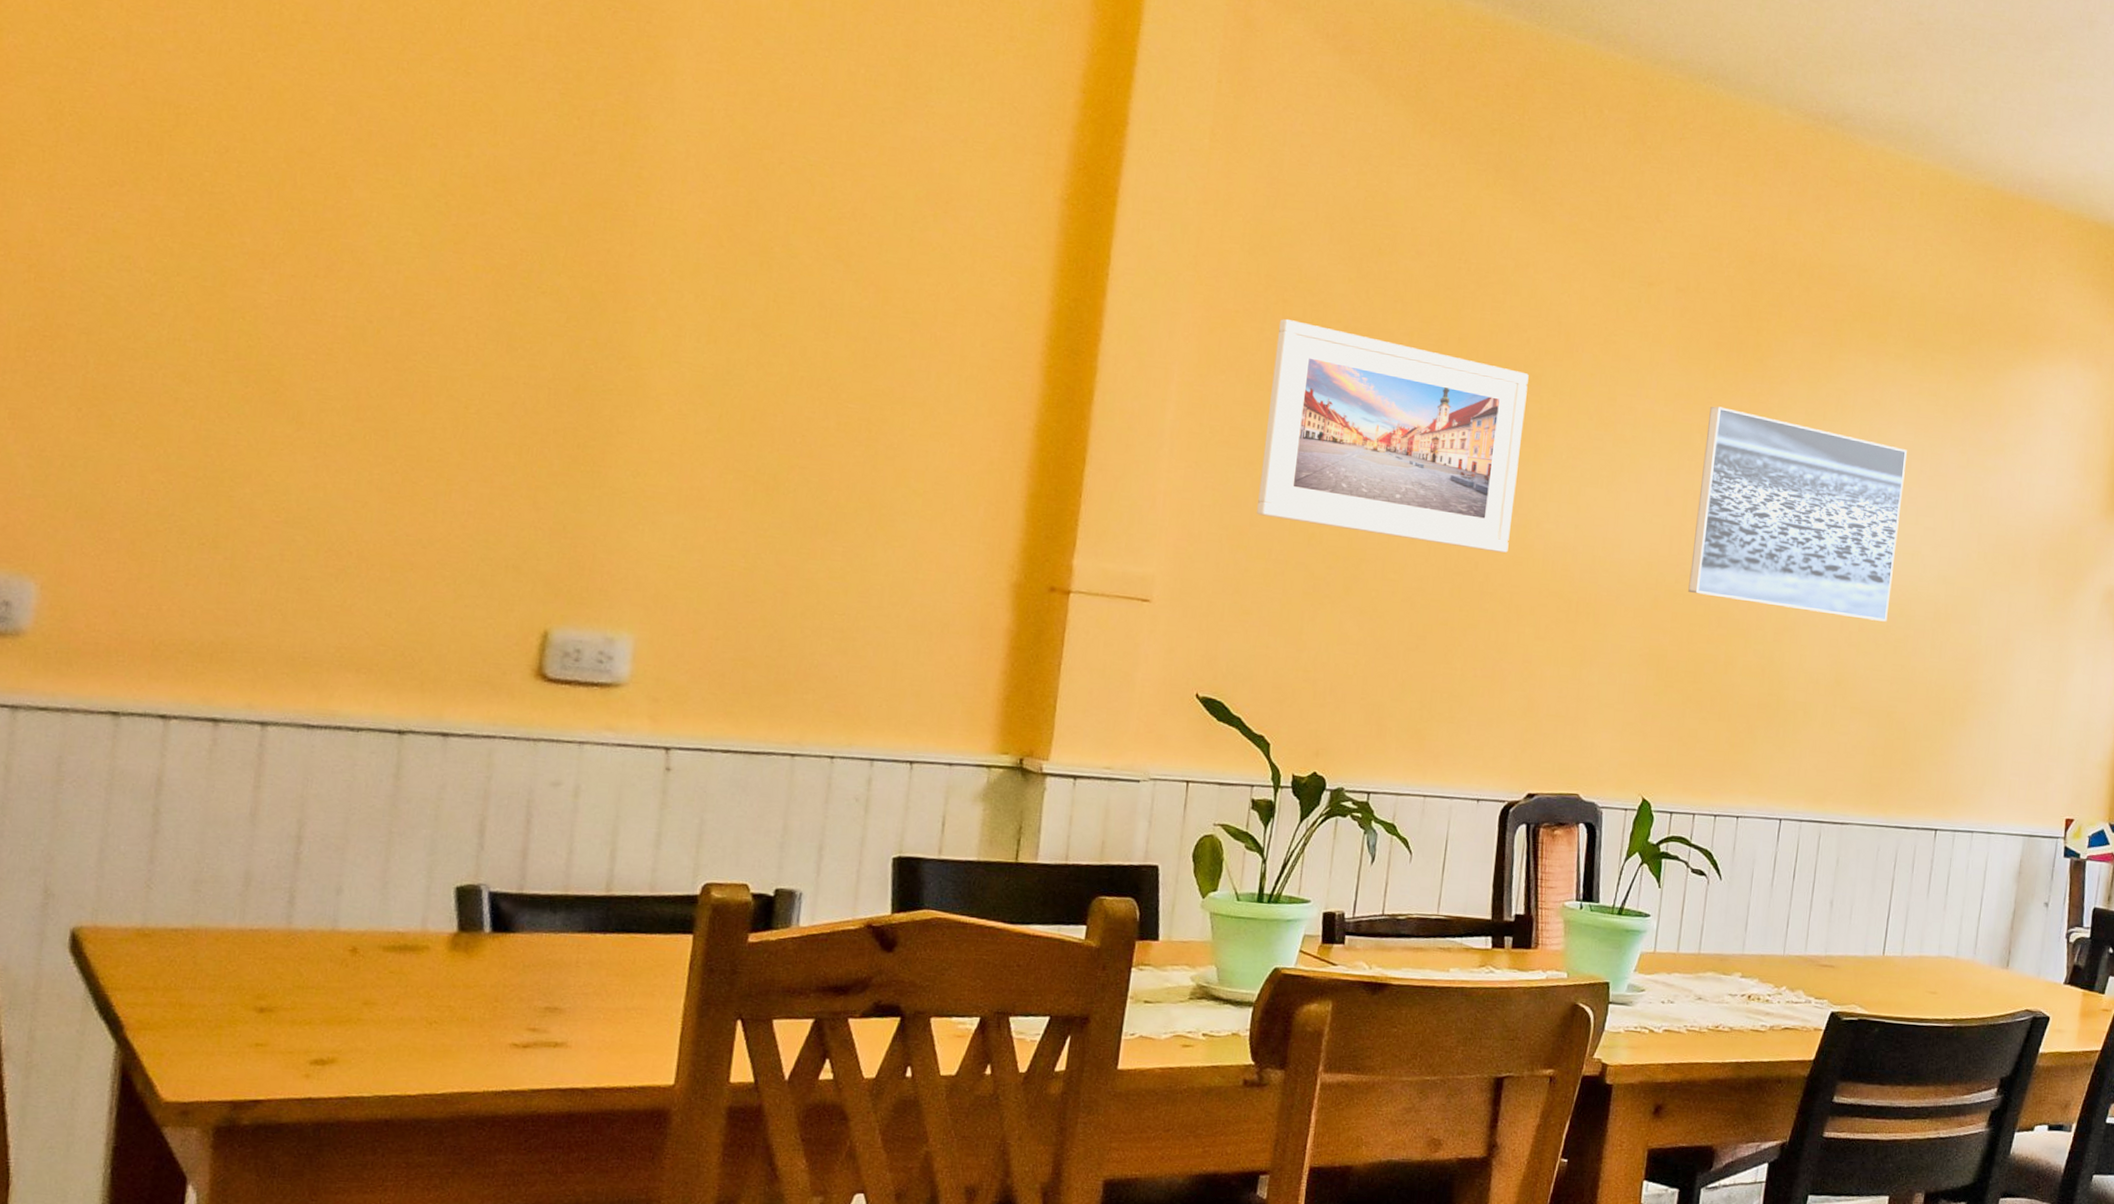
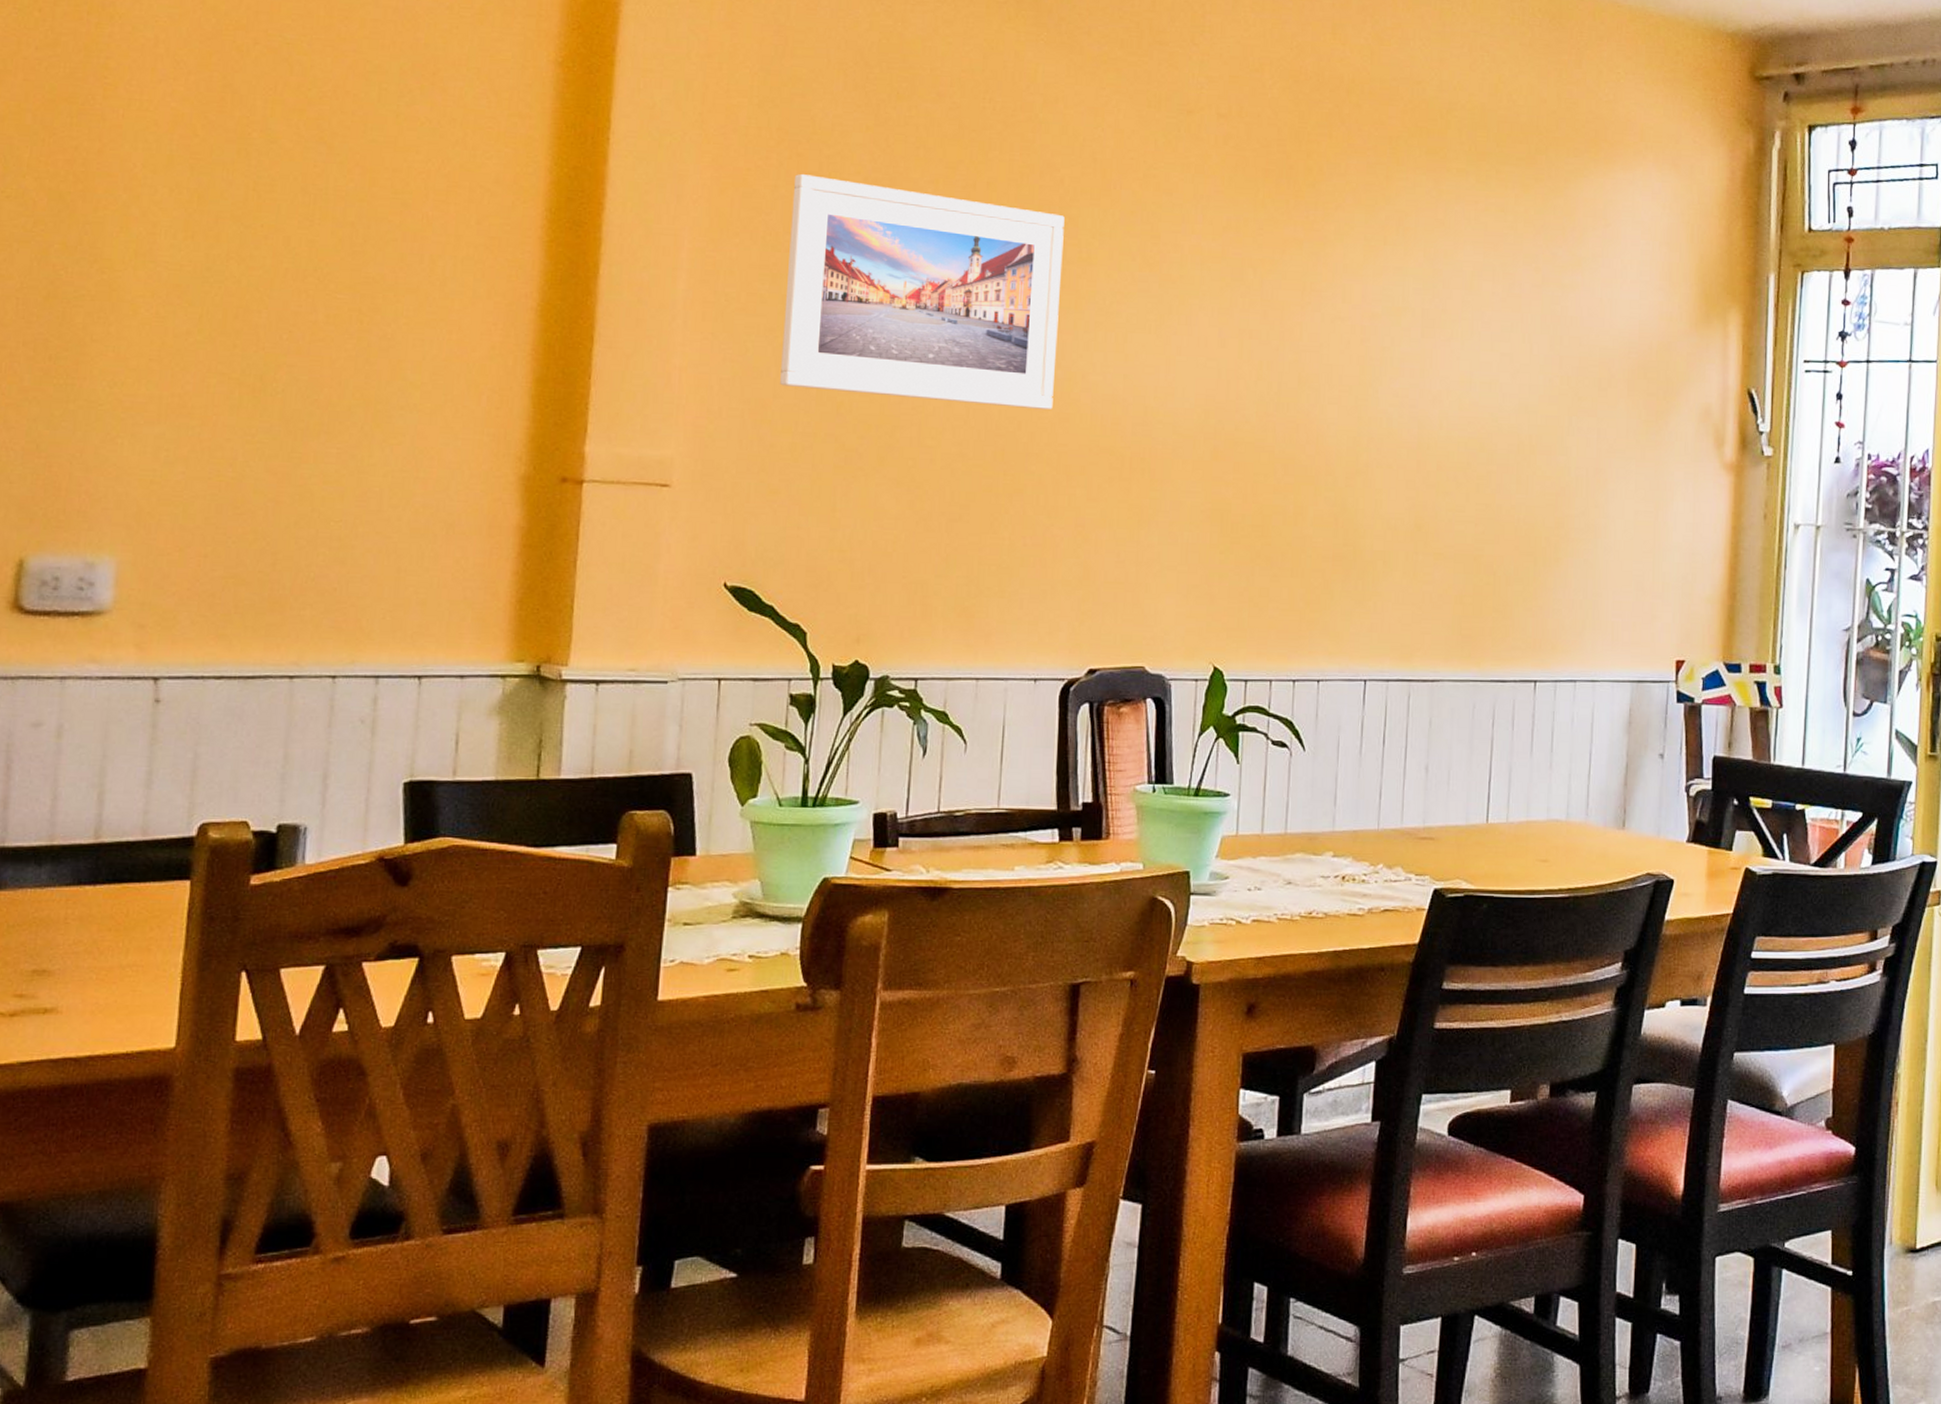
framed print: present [1688,406,1907,622] -> none [1250,237,1476,458]

